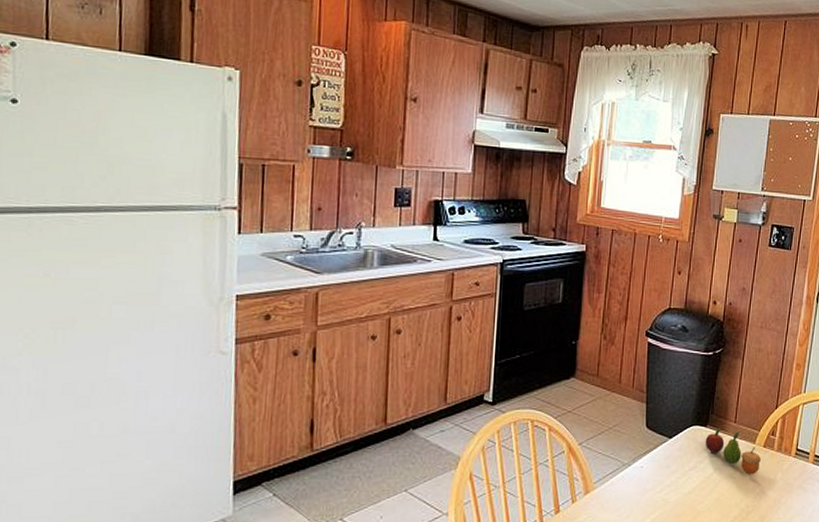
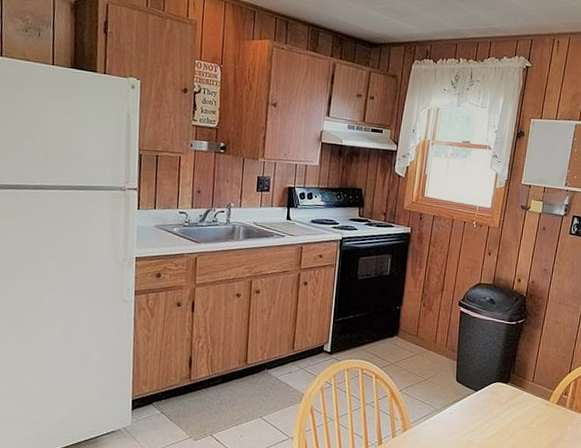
fruit: present [705,428,761,475] -> none [506,385,554,427]

